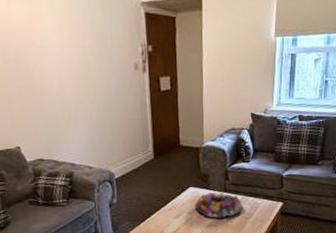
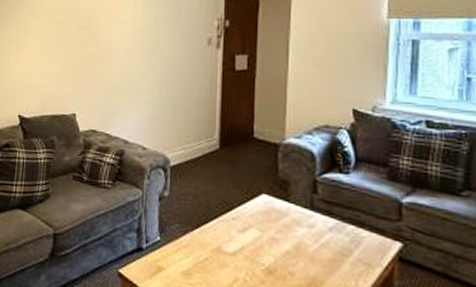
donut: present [194,192,244,219] -> none [267,206,339,248]

